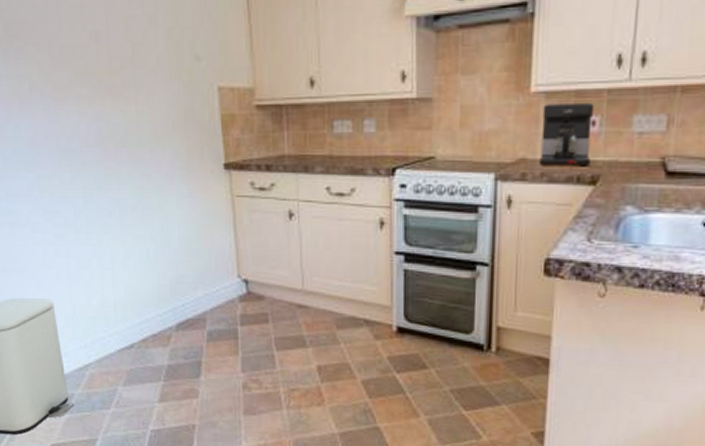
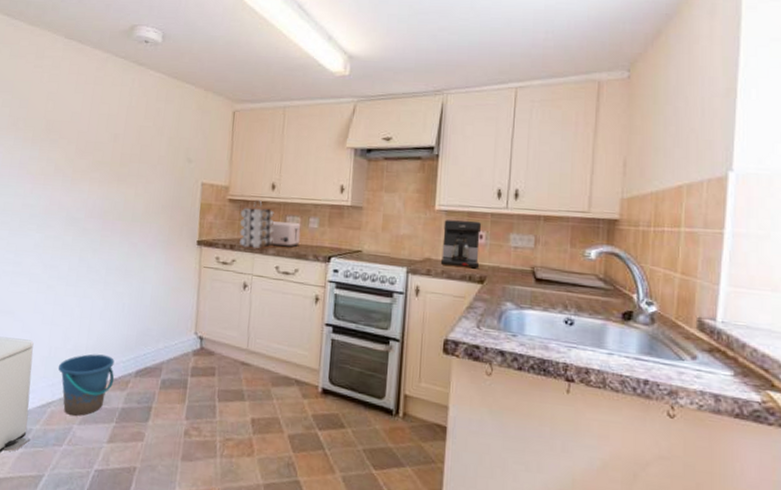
bucket: none [87,309,154,377] -> present [58,354,115,416]
spice rack: none [272,102,321,170] -> present [239,200,275,251]
toaster: none [314,129,354,163] -> present [269,221,301,248]

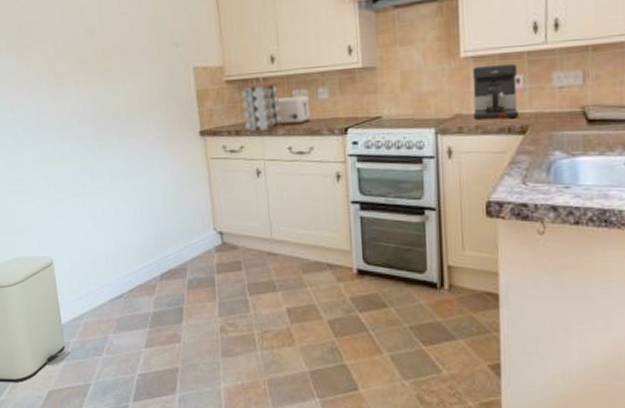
bucket: present [58,354,115,416] -> none [82,262,141,325]

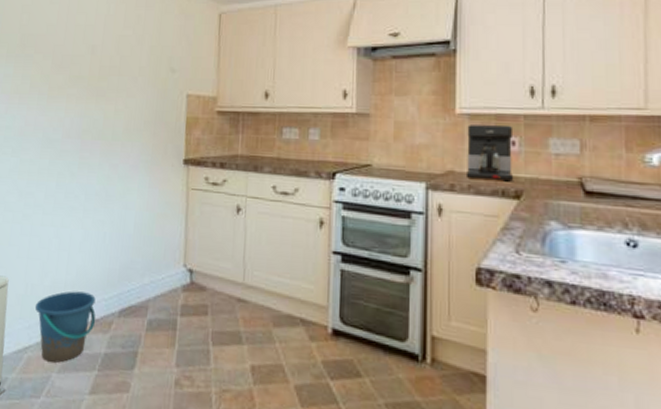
bucket: none [82,262,141,325] -> present [34,291,96,363]
spice rack: present [239,76,283,134] -> none [230,110,269,169]
toaster: present [276,96,311,126] -> none [264,134,300,165]

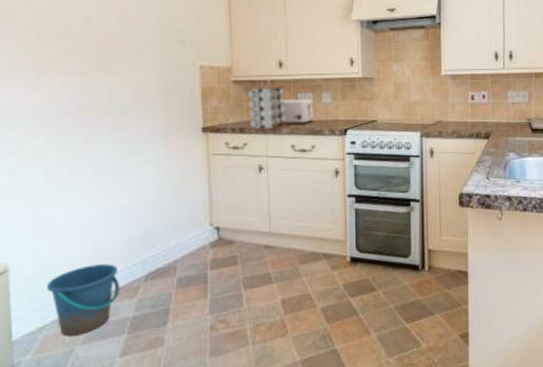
spice rack: none [230,110,269,169] -> present [246,79,287,132]
toaster: none [264,134,300,165] -> present [282,99,314,126]
coffee maker: present [465,125,514,182] -> none [450,82,485,127]

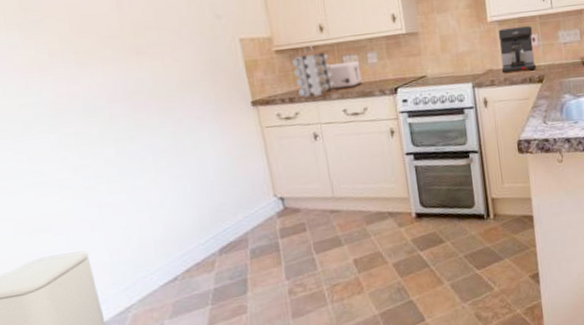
bucket: present [46,264,121,336] -> none [126,242,198,313]
coffee maker: none [450,82,485,127] -> present [498,25,537,74]

